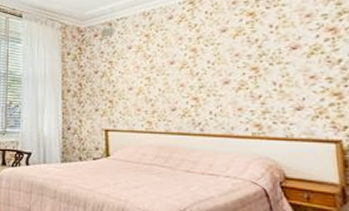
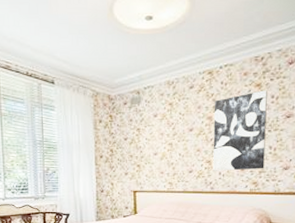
wall art: none [198,19,269,110] -> present [213,90,267,171]

